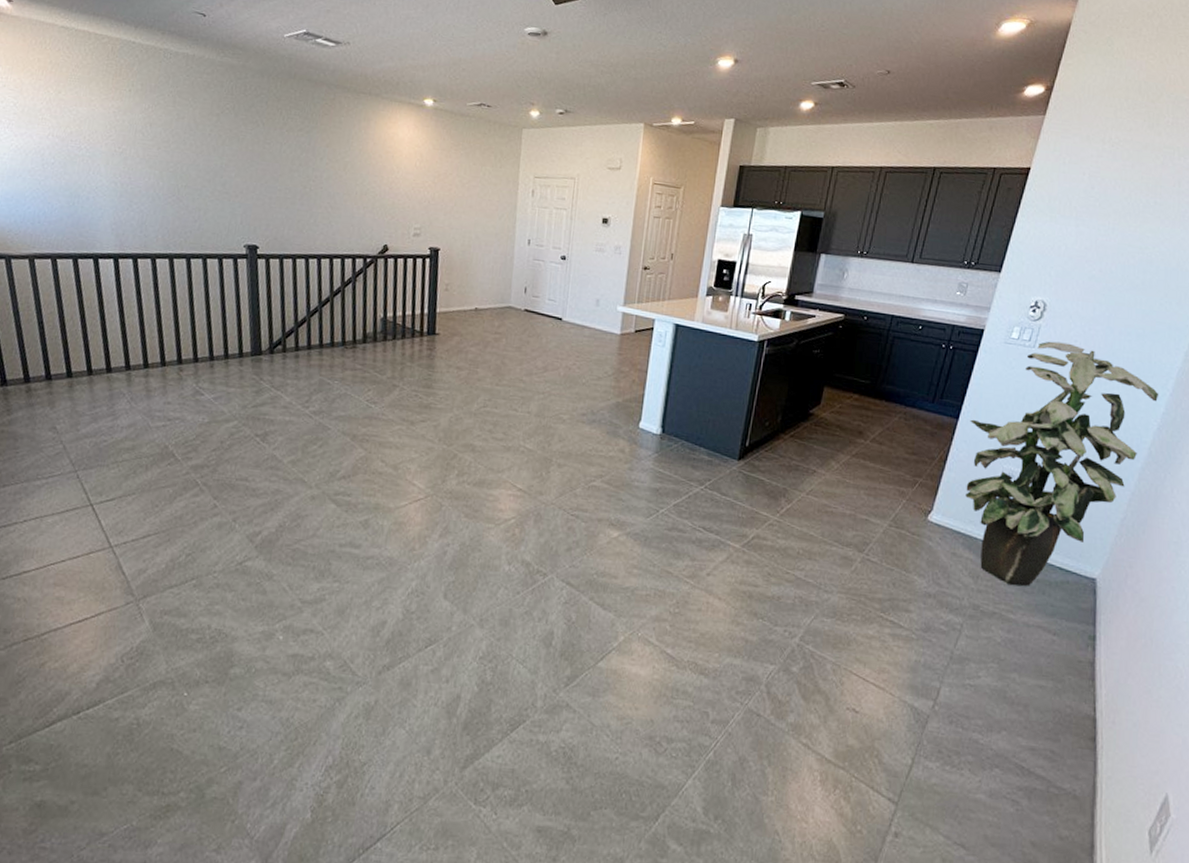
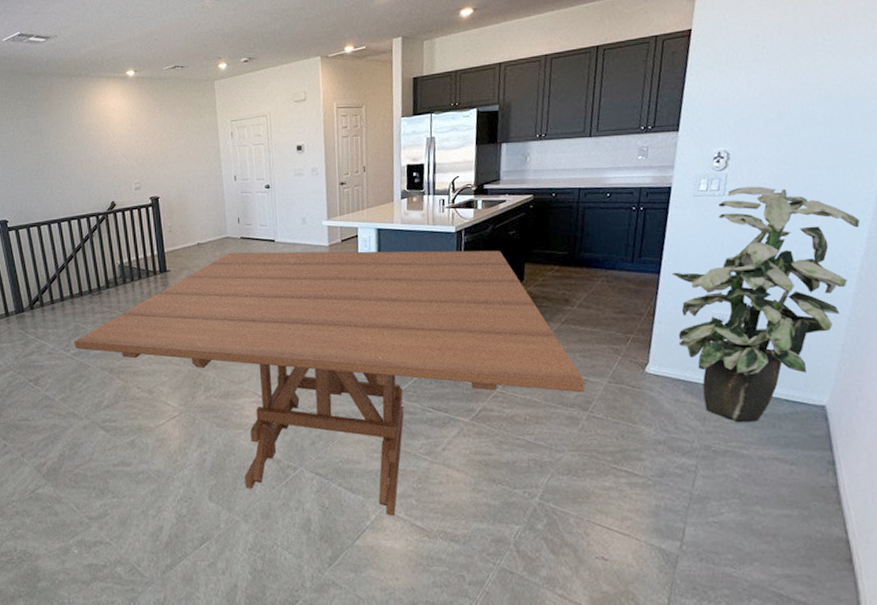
dining table: none [315,324,865,640] -> present [74,250,585,516]

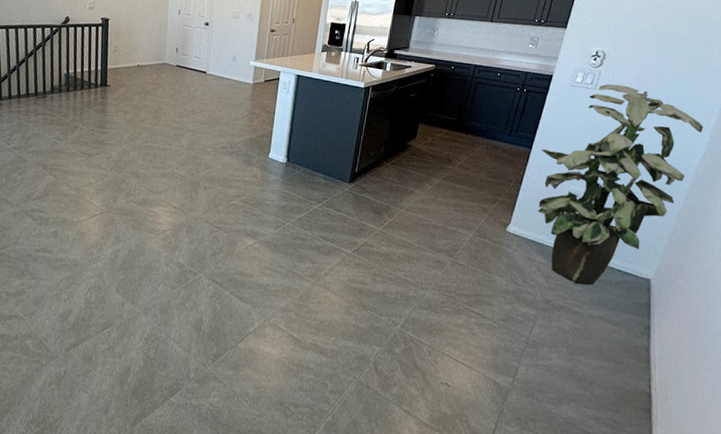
dining table: present [74,250,585,516] -> none [15,77,454,326]

